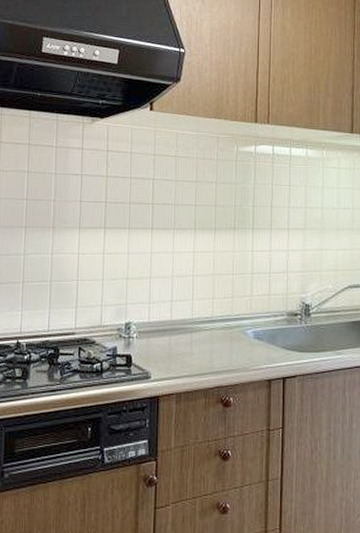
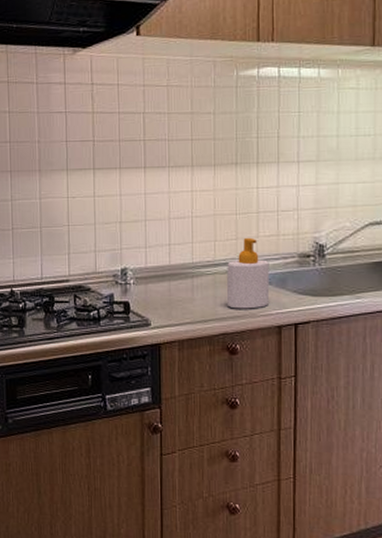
soap bottle: none [222,296,261,363] -> present [226,237,270,309]

